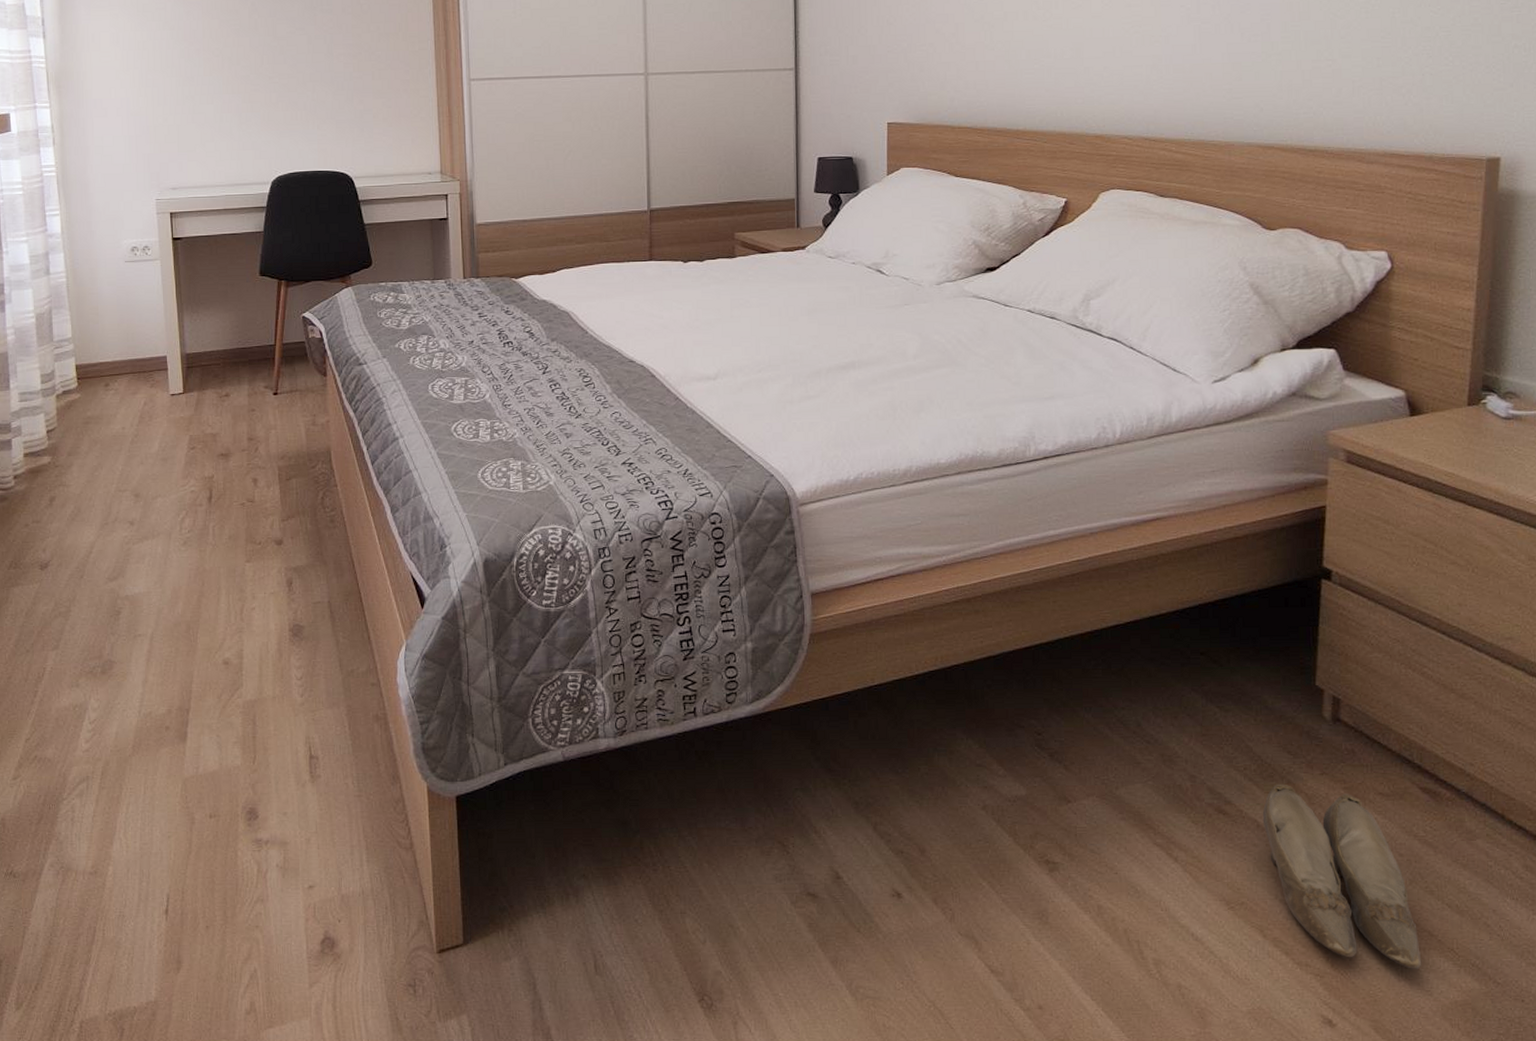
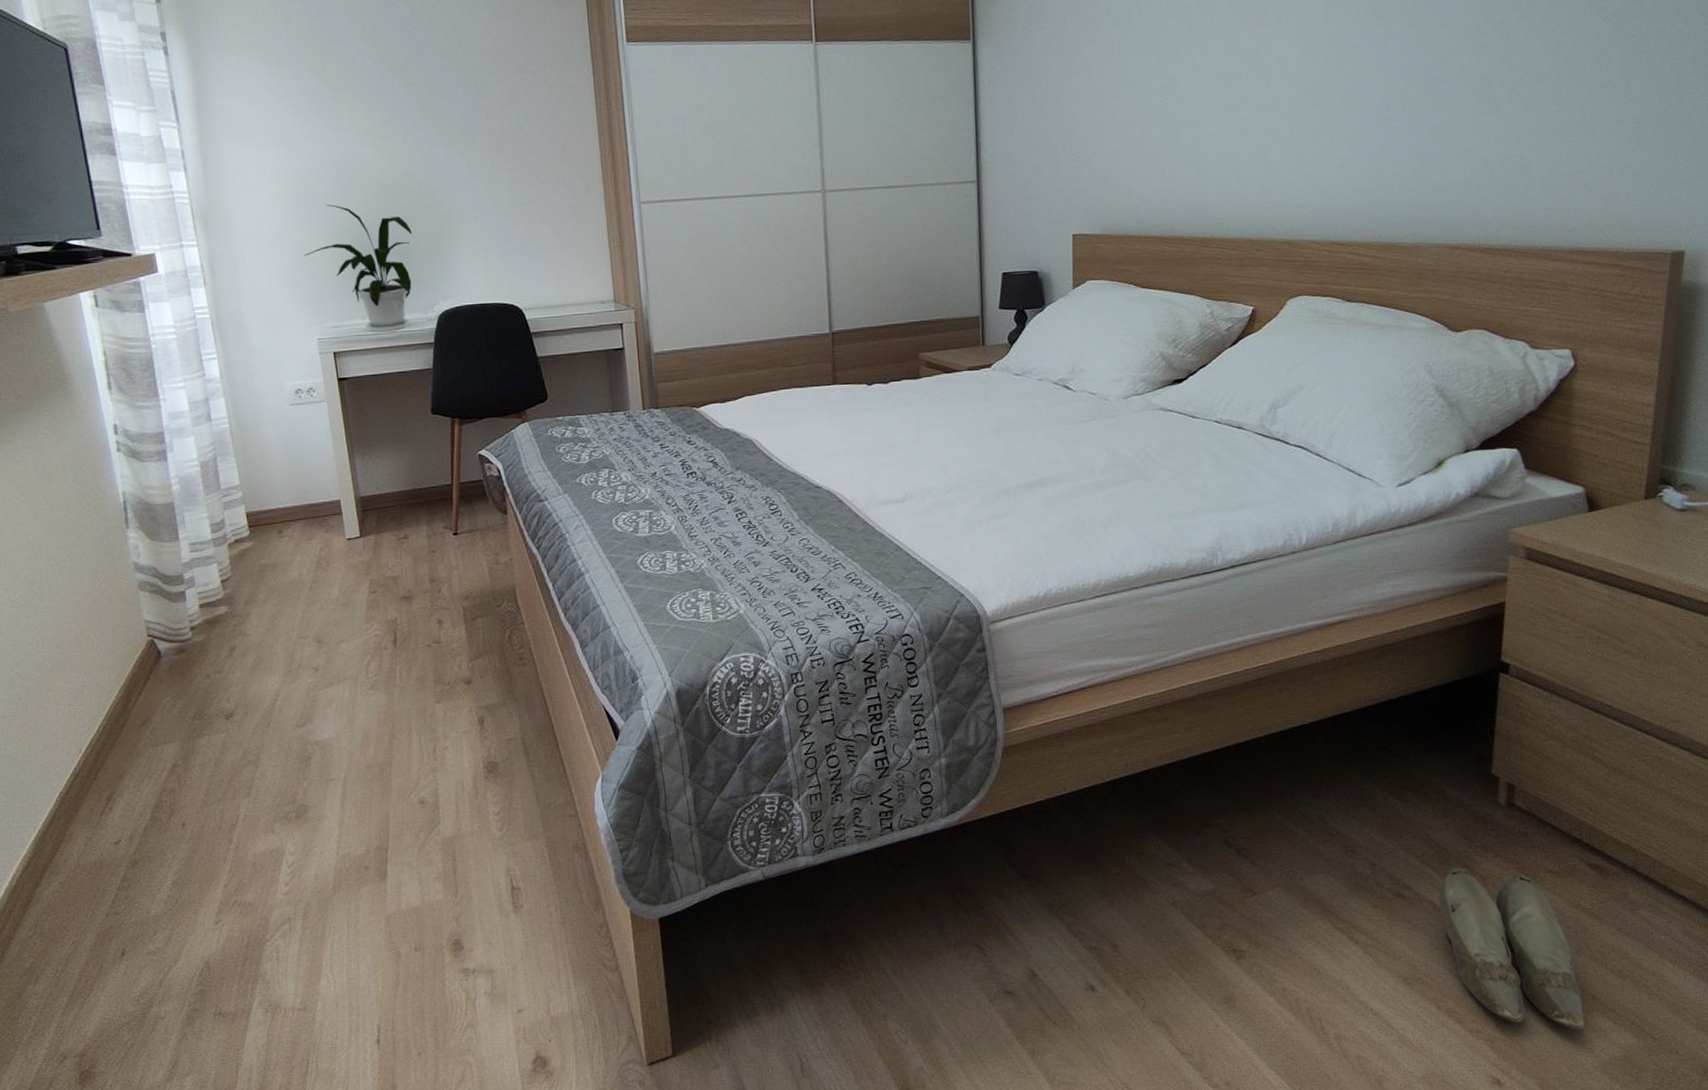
house plant: none [148,73,252,195] -> present [303,204,412,333]

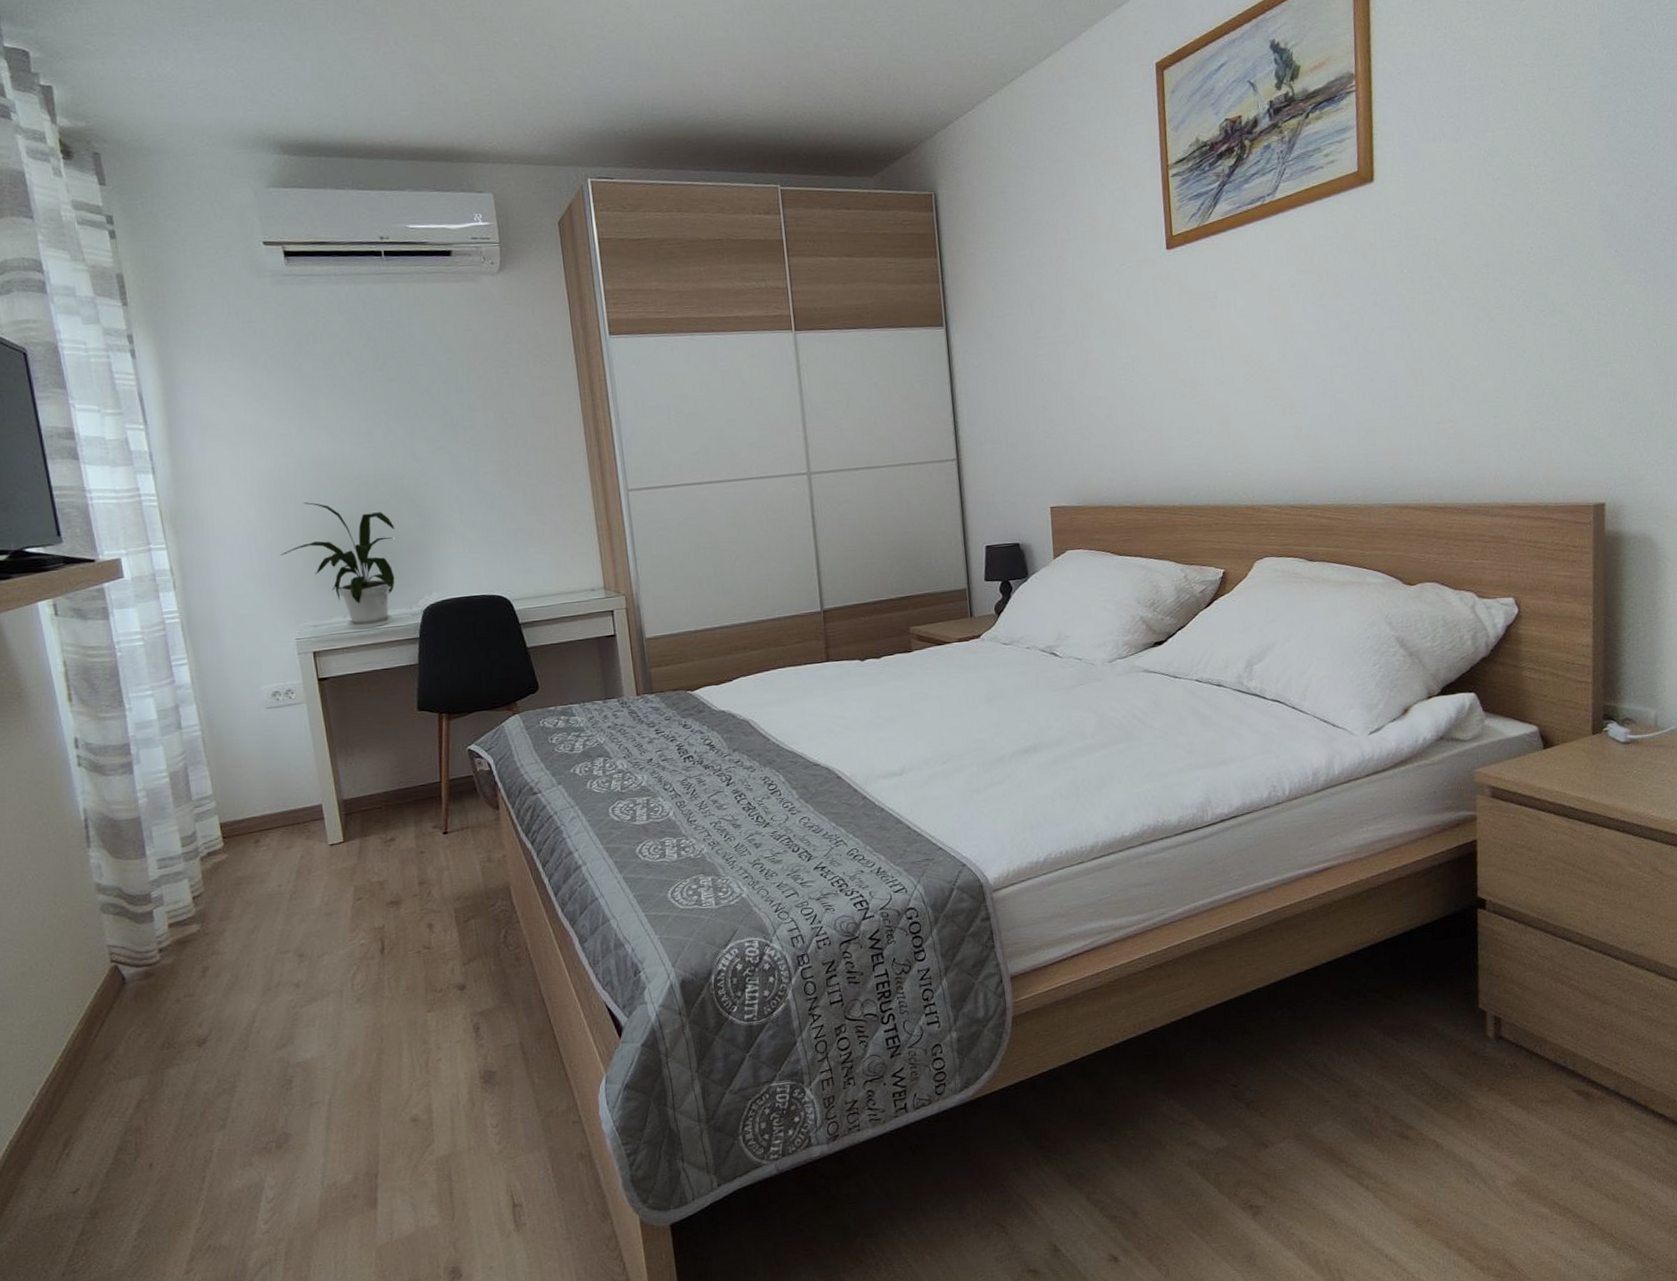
slippers: present [1439,867,1585,1030] -> none [1440,1103,1587,1258]

